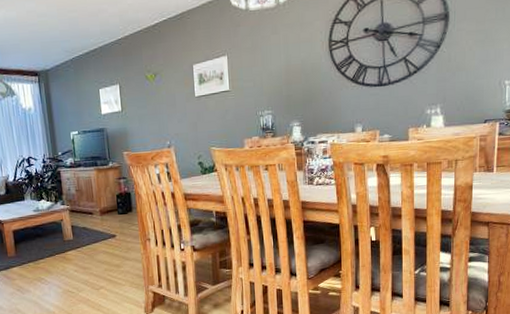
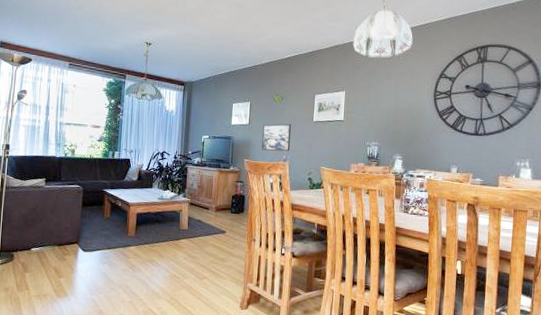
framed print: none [138,103,174,138] -> present [262,123,291,152]

